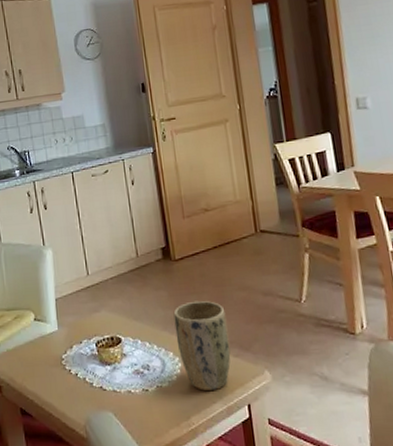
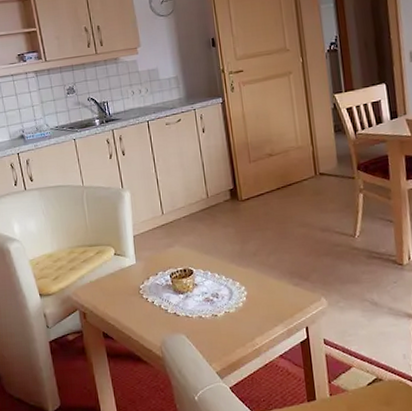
plant pot: present [173,300,231,391] -> none [240,236,291,315]

